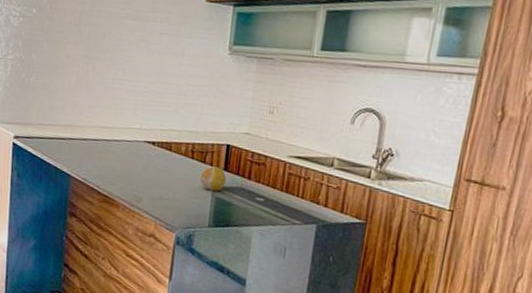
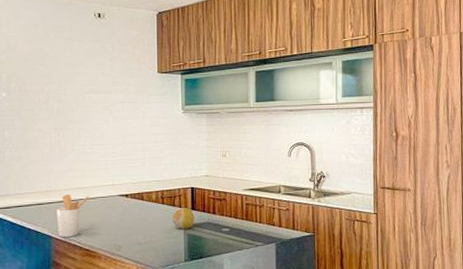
utensil holder: none [77,132,114,180] -> present [57,194,90,238]

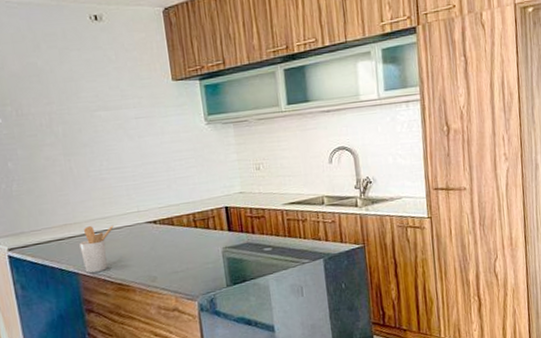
fruit: present [172,208,194,229] -> none [207,229,233,253]

